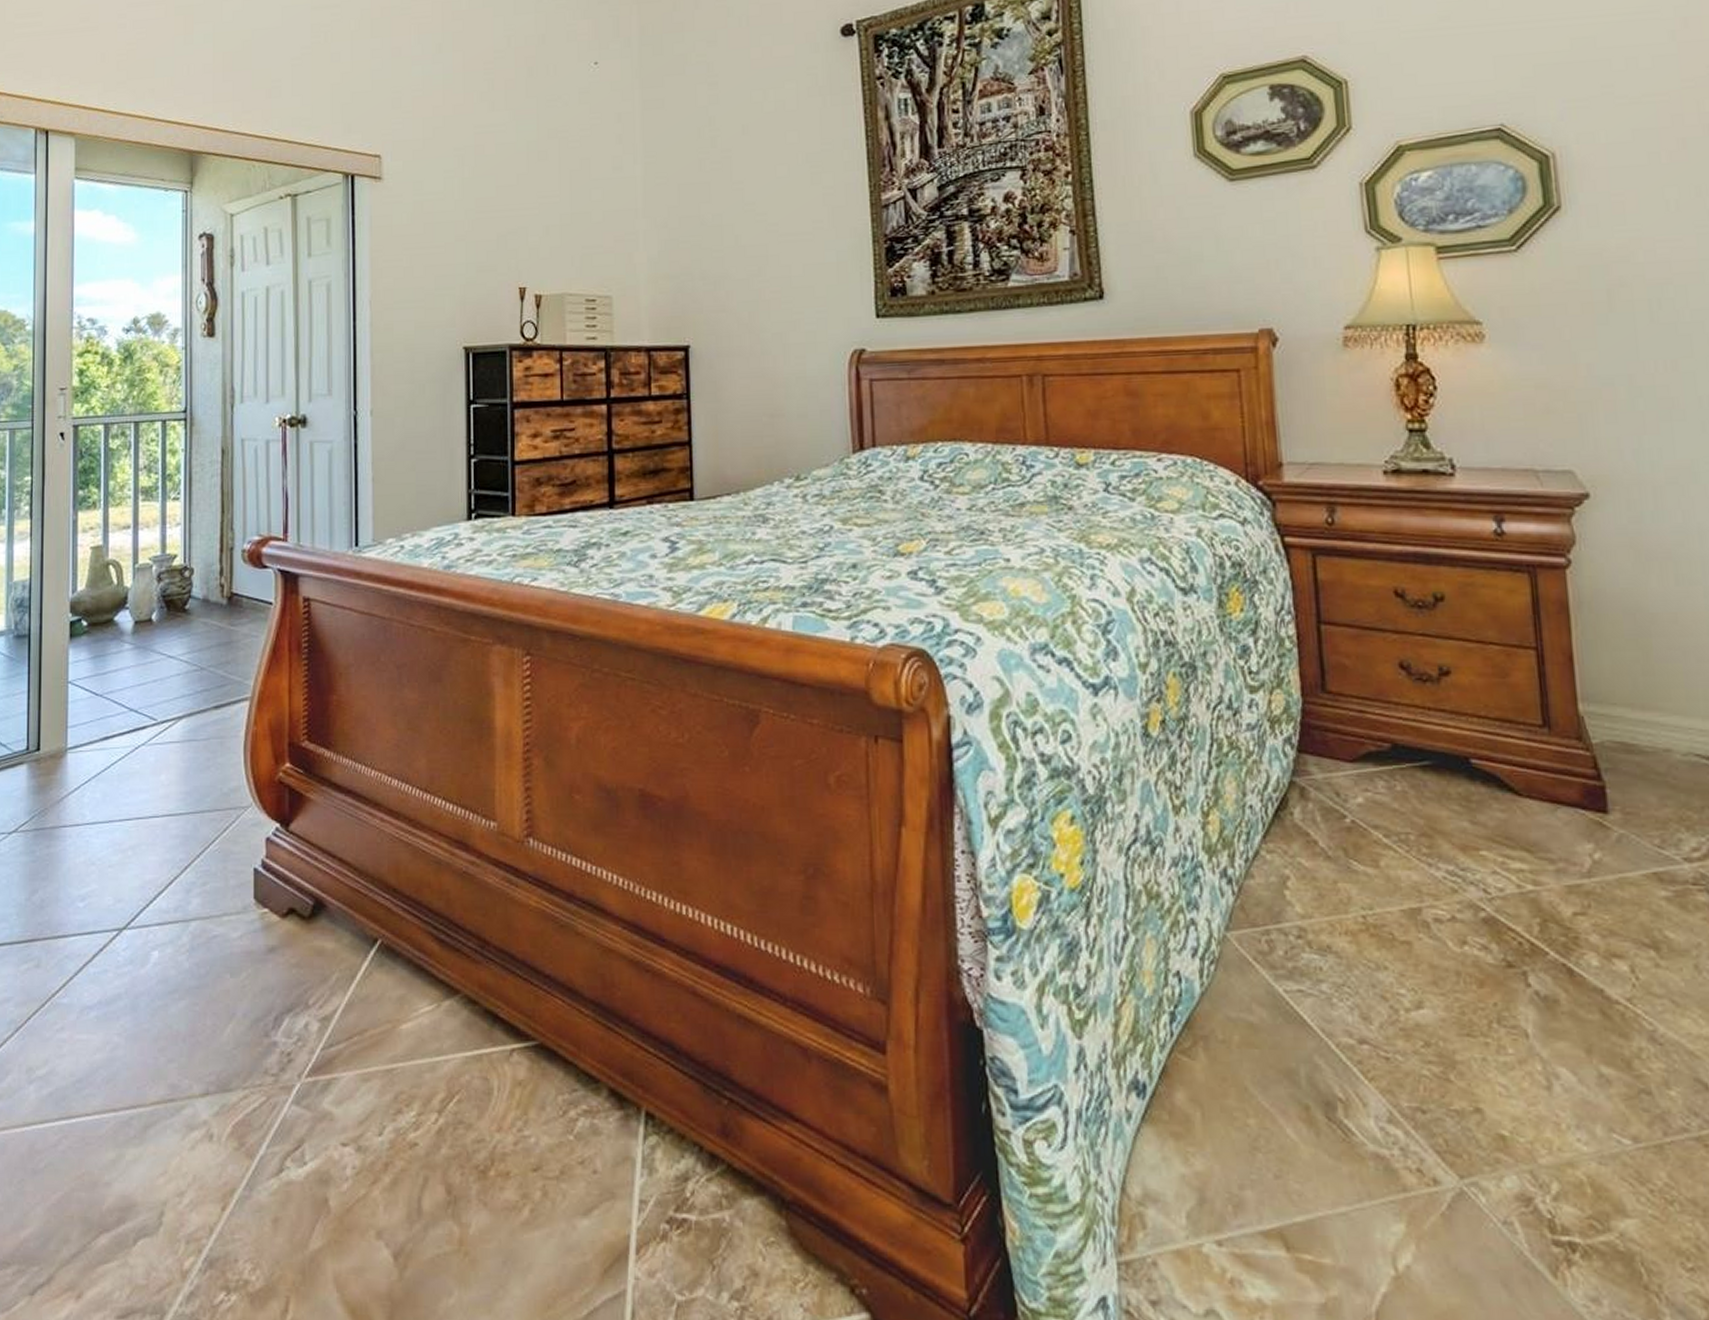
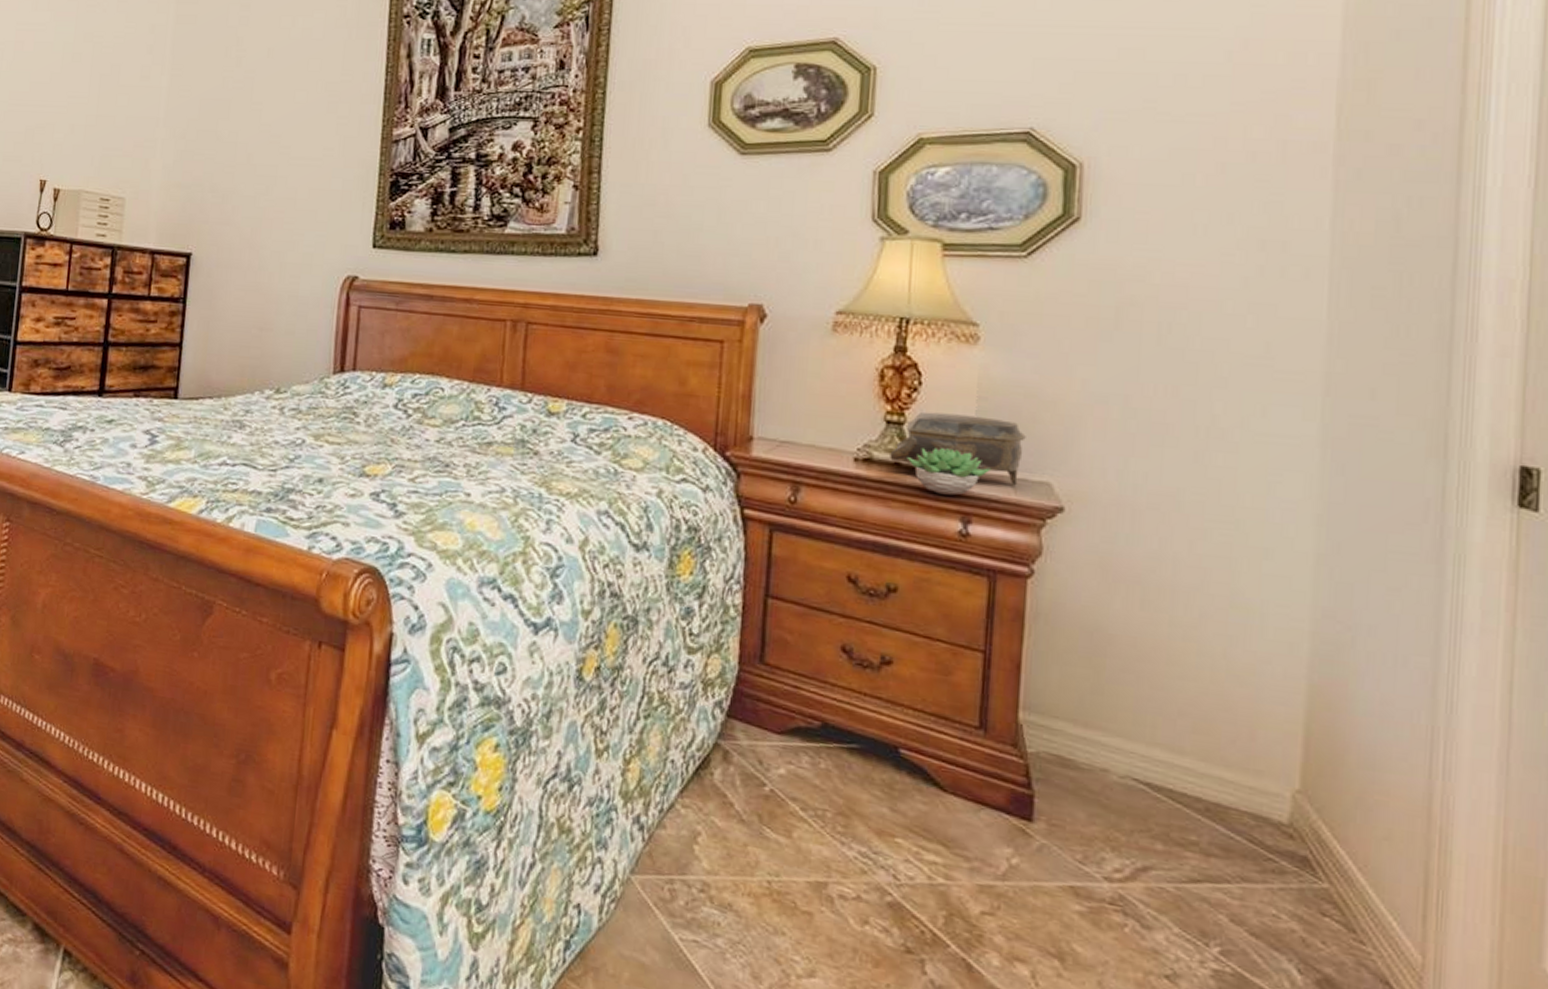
jewelry box: none [1417,413,1543,483] -> present [890,412,1026,486]
succulent plant: none [1433,449,1515,496] -> present [907,448,990,496]

